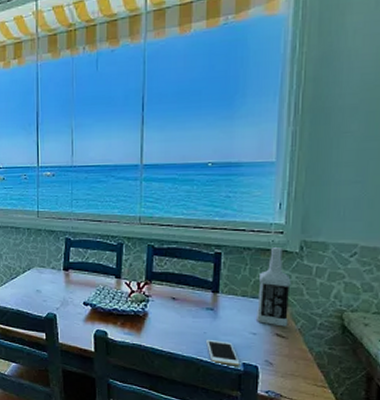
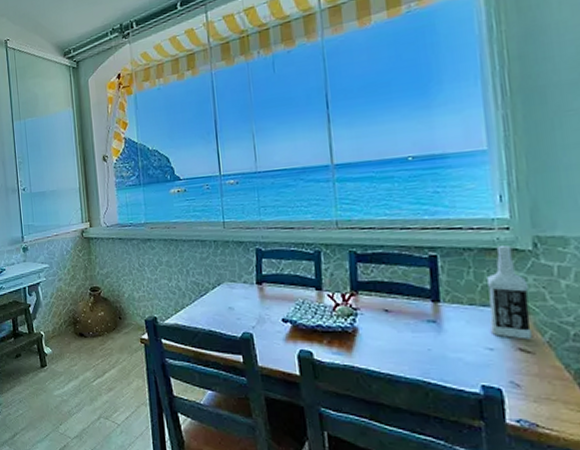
cell phone: present [206,339,240,366] -> none [432,357,479,390]

